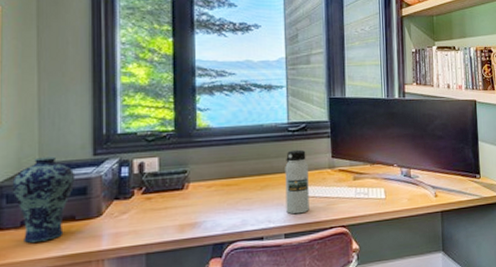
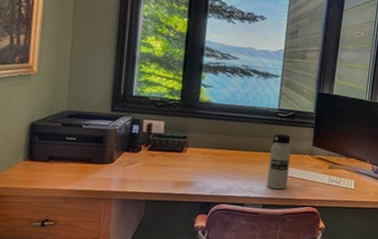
vase: present [12,156,76,243] -> none [43,105,95,176]

